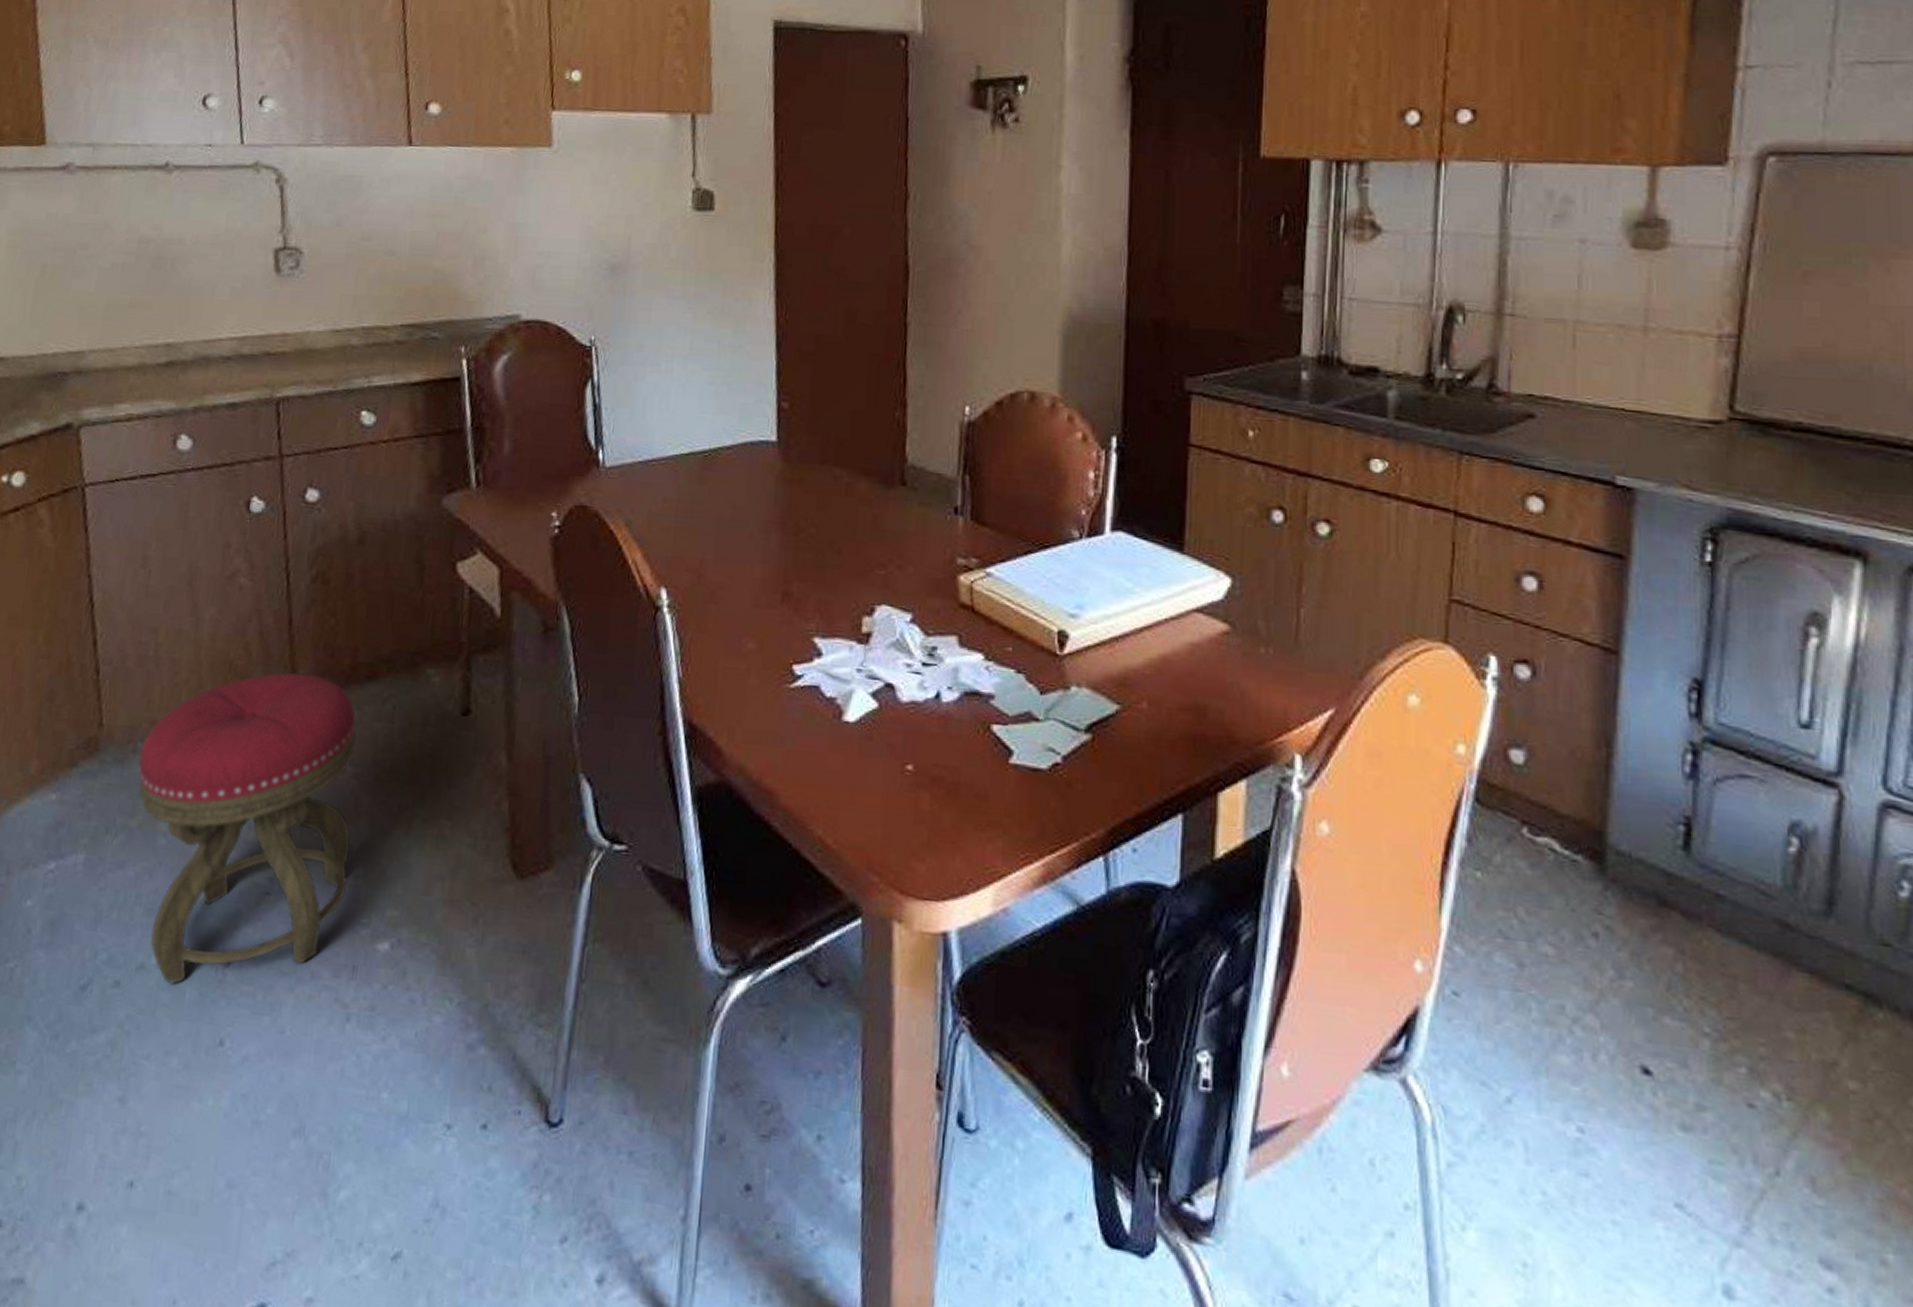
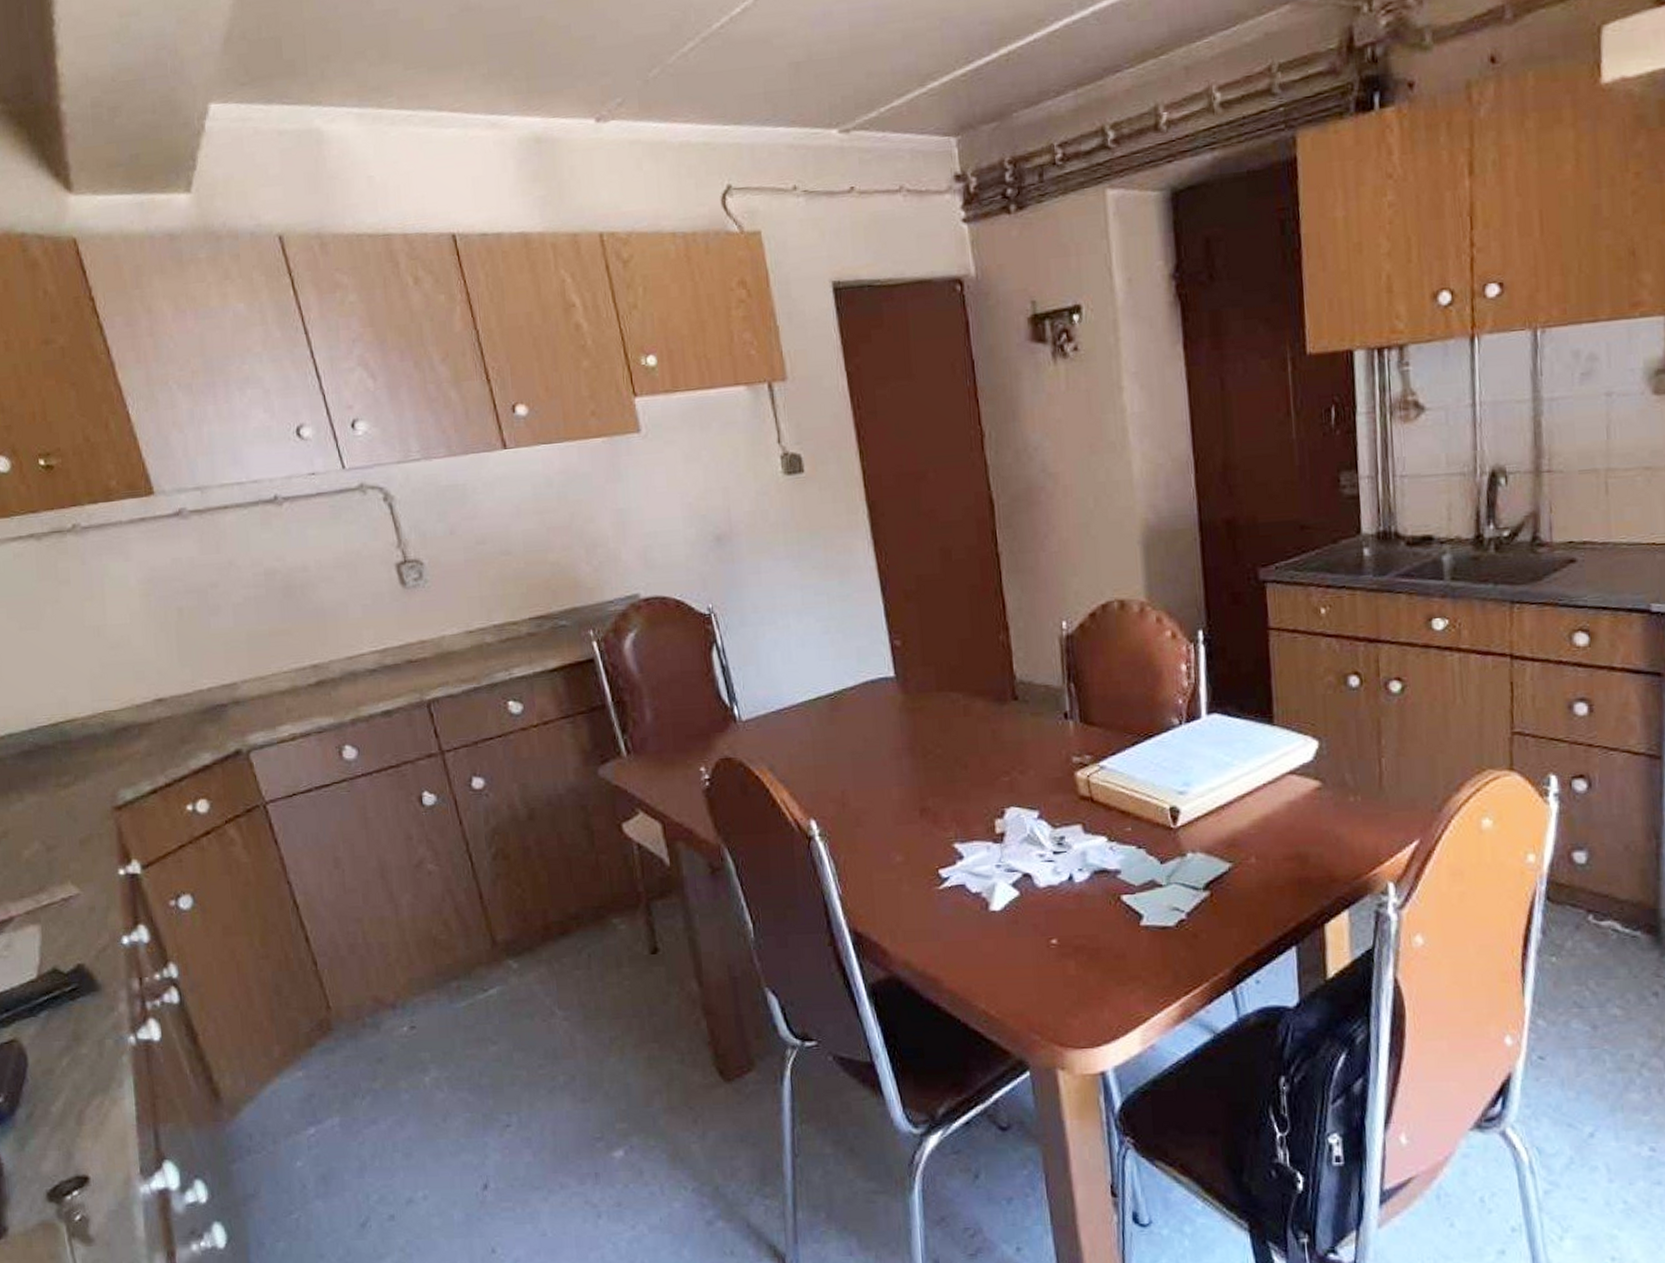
stool: present [138,671,357,985] -> none [369,938,577,1211]

